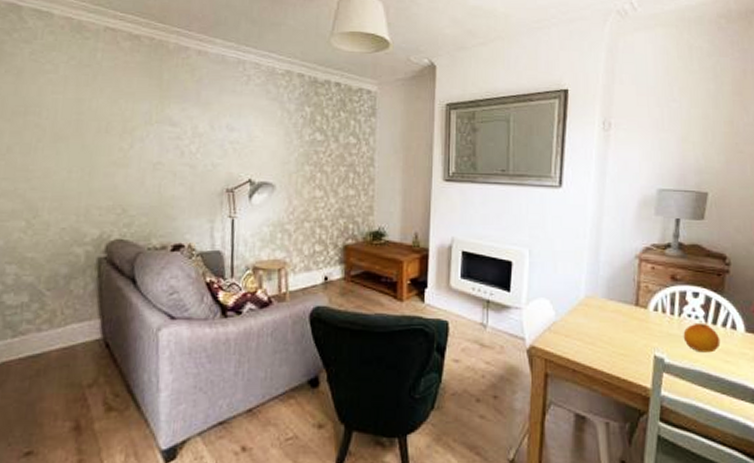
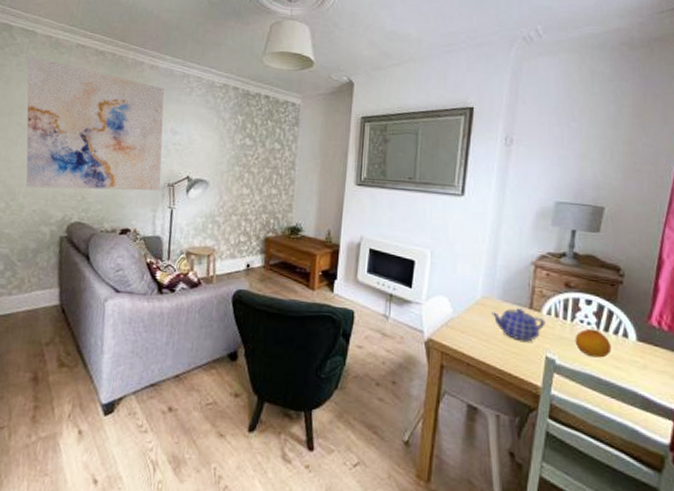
wall art: none [43,42,218,202] -> present [26,55,165,191]
teapot: none [596,306,653,341] -> present [491,308,545,342]

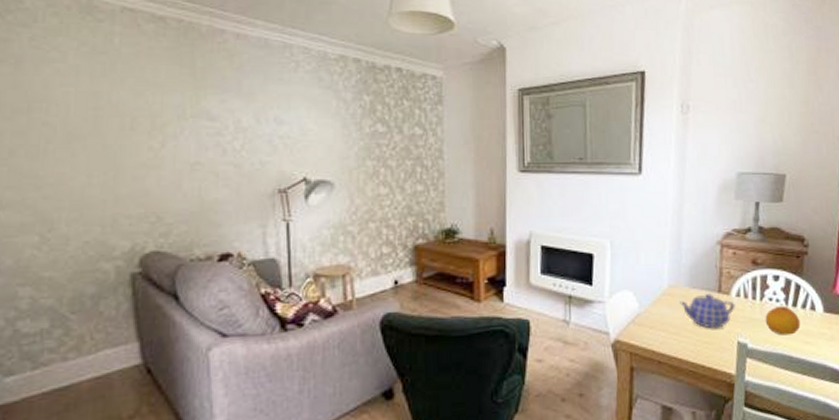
wall art: present [26,55,165,191] -> none [45,25,268,212]

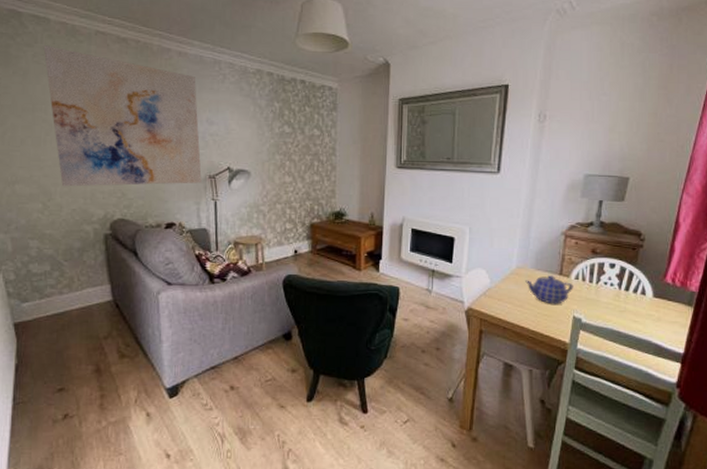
wall art: none [45,25,268,212] -> present [43,45,202,187]
fruit: present [765,305,801,336] -> none [599,289,631,314]

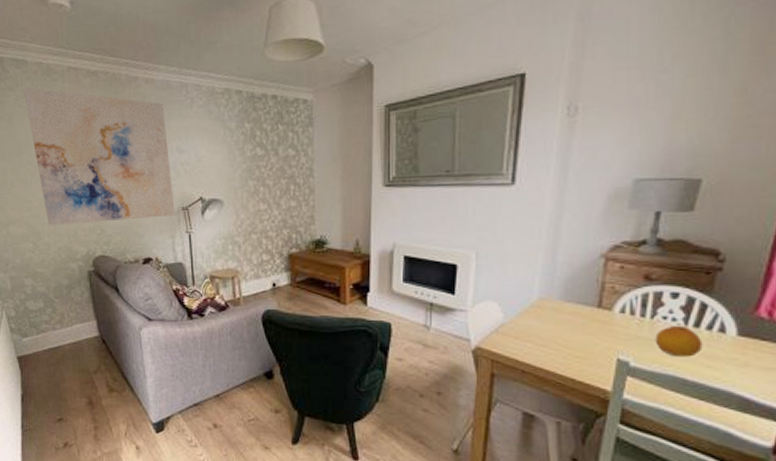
teapot: present [525,275,574,304] -> none [550,308,618,344]
fruit: none [599,289,631,314] -> present [655,325,703,357]

